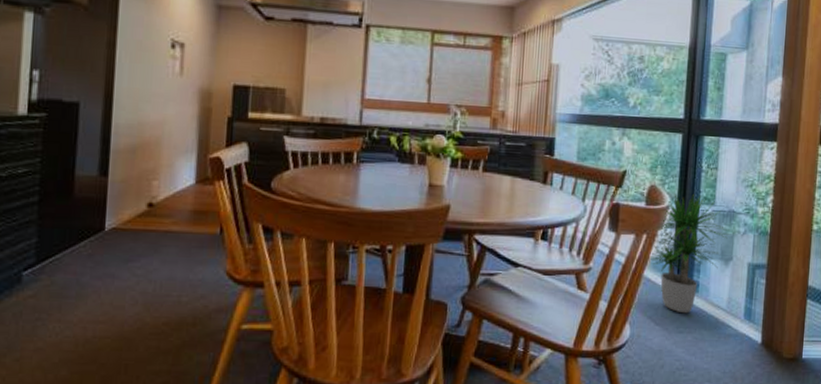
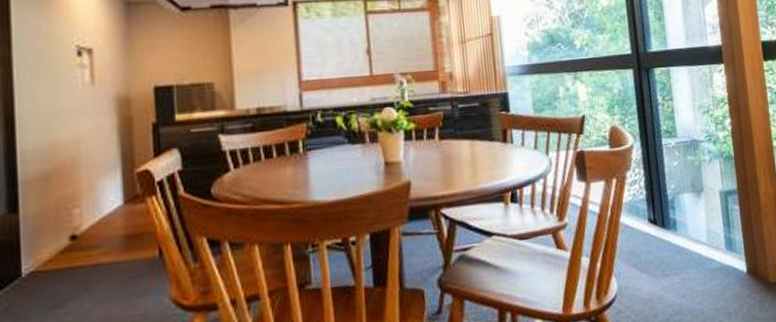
potted plant: present [649,193,729,314] -> none [623,129,696,255]

